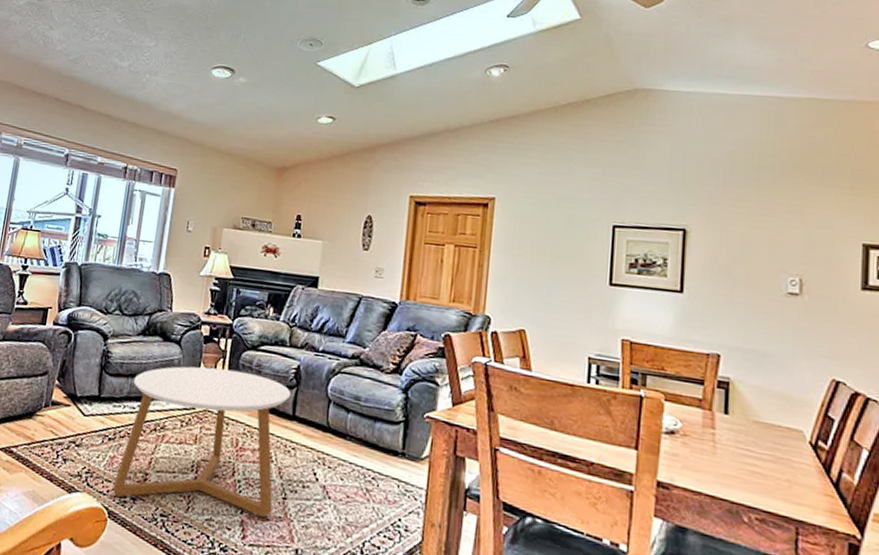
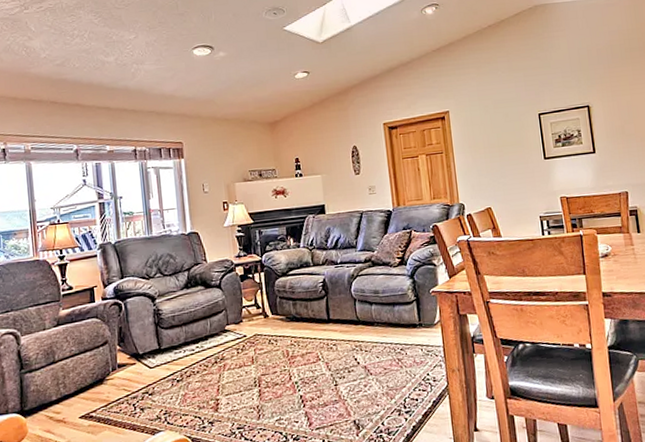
coffee table: present [112,366,290,518] -> none [187,295,328,425]

